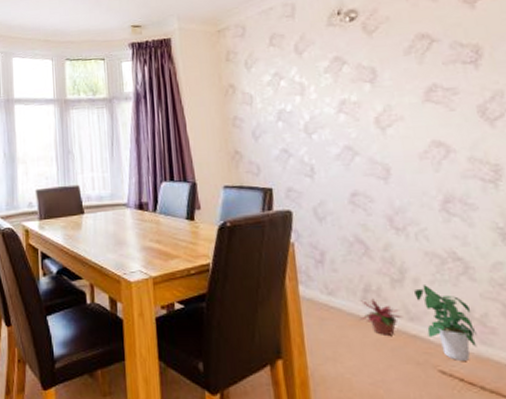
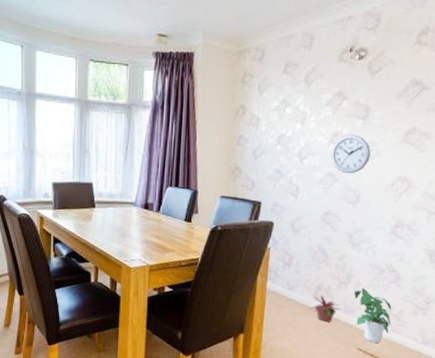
wall clock: none [342,100,391,145] -> present [331,134,371,174]

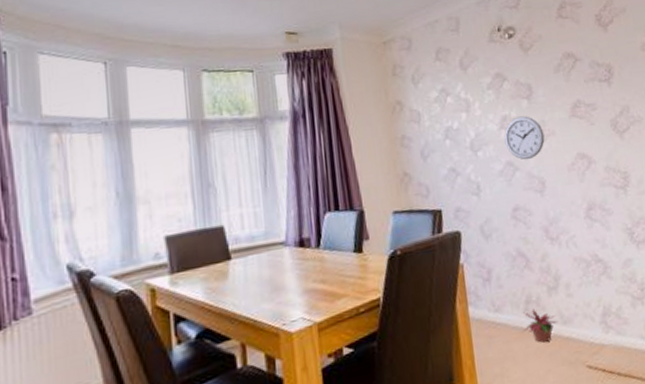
potted plant: present [354,288,392,343] -> none [567,288,614,354]

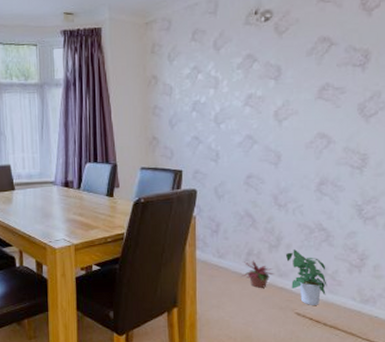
wall clock: present [504,116,545,160] -> none [247,95,287,135]
potted plant: none [567,288,614,354] -> present [286,249,327,305]

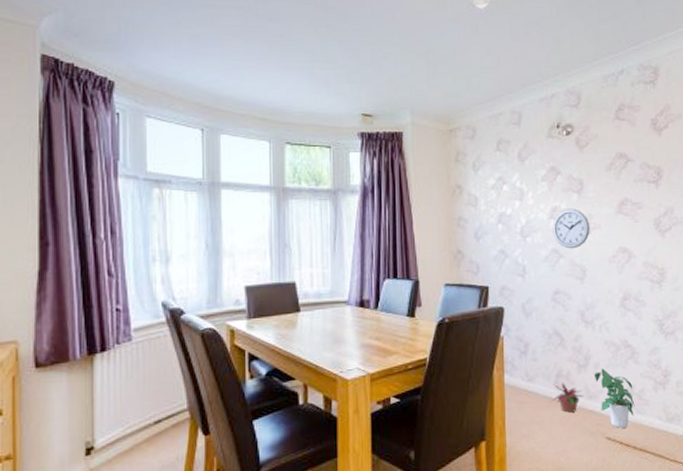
wall clock: none [247,95,287,135] -> present [552,208,590,249]

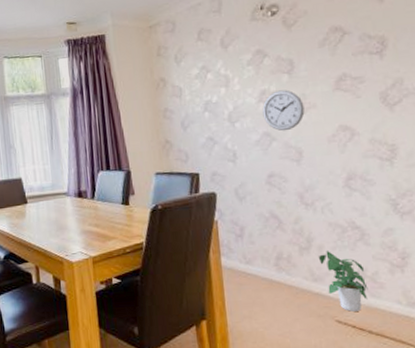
potted plant: present [552,382,584,413] -> none [273,265,309,295]

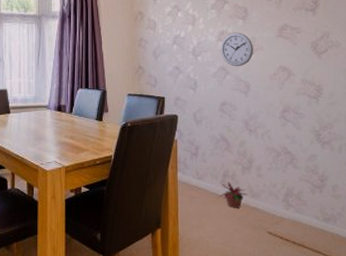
potted plant: none [273,265,309,295] -> present [219,181,248,208]
potted plant: present [319,251,368,312] -> none [257,171,294,224]

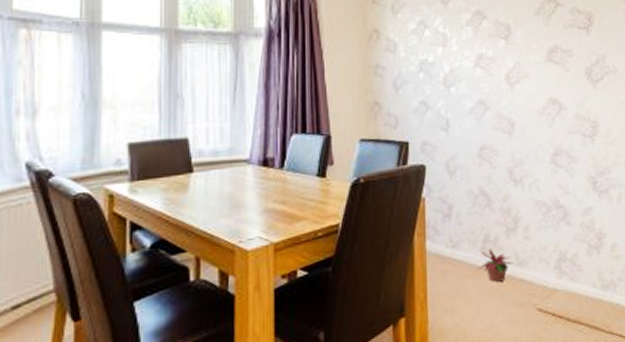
wall clock: present [220,32,254,67] -> none [478,56,518,100]

